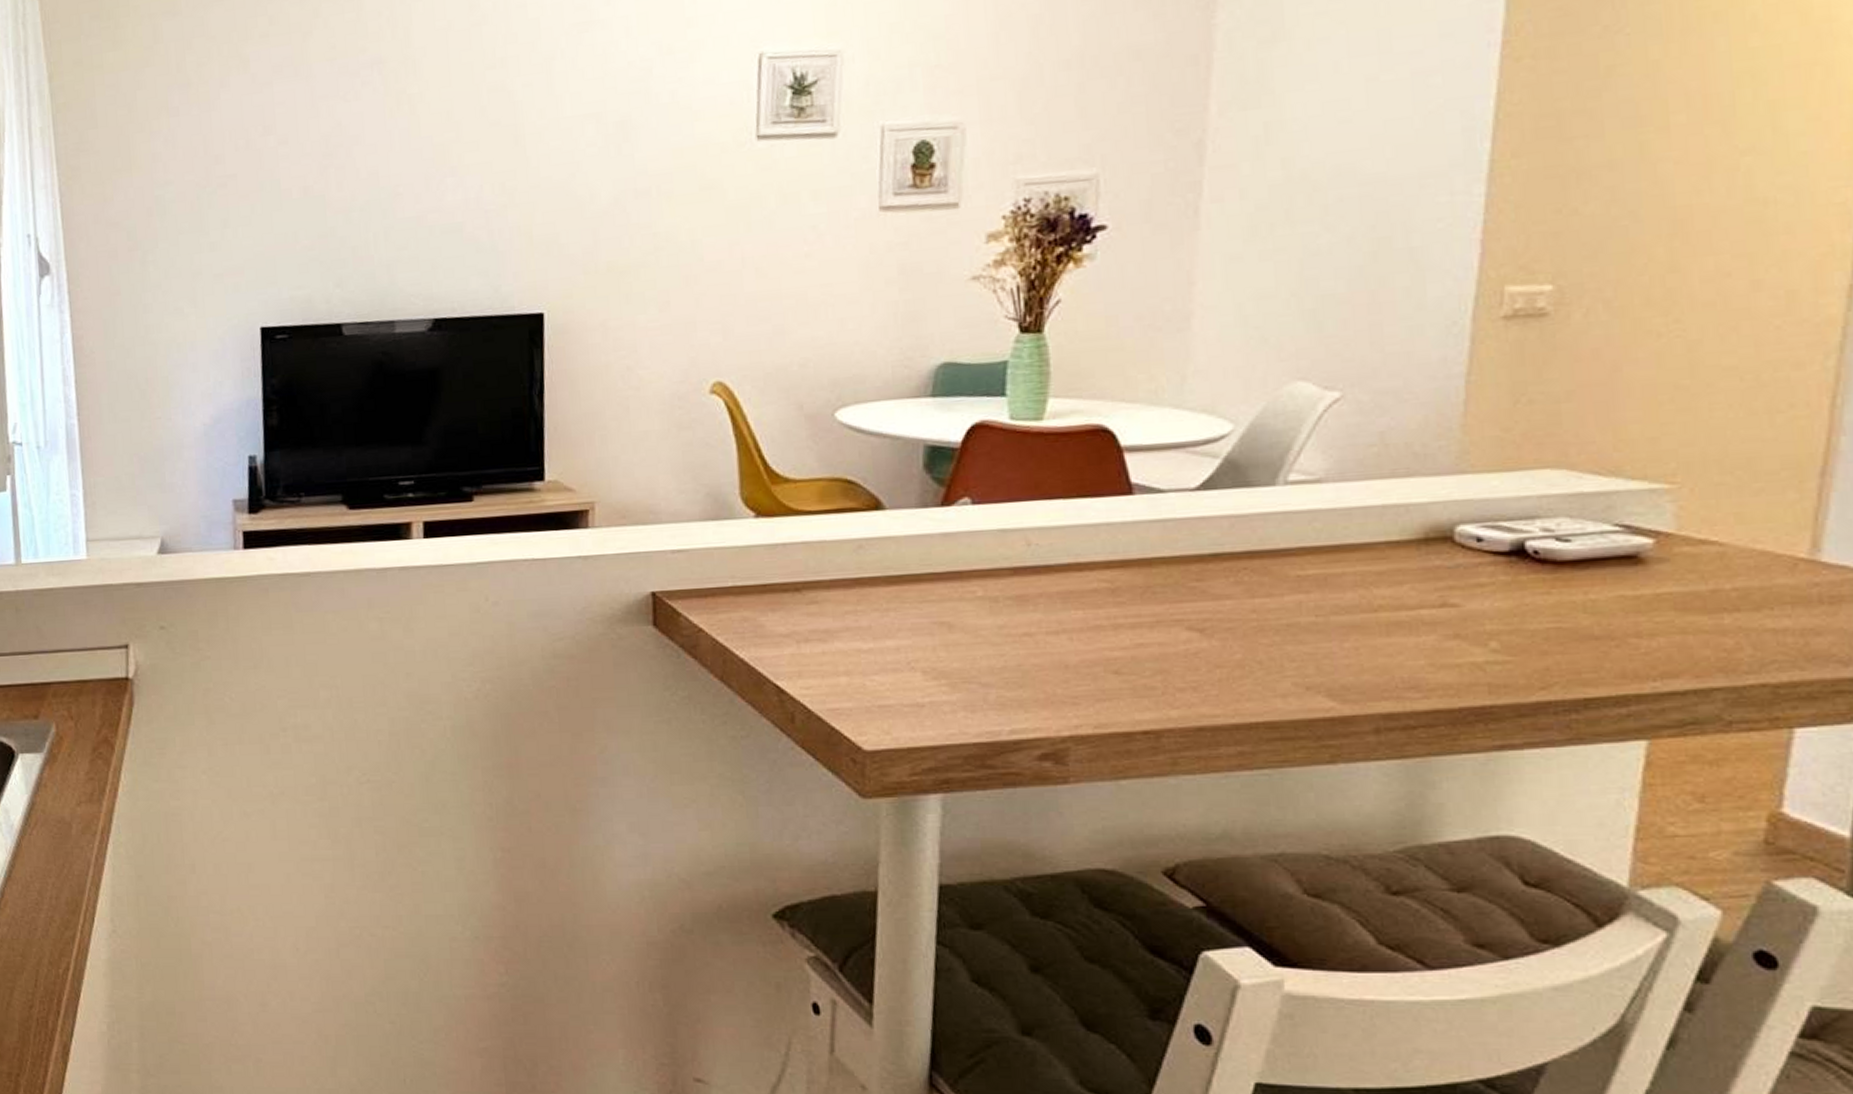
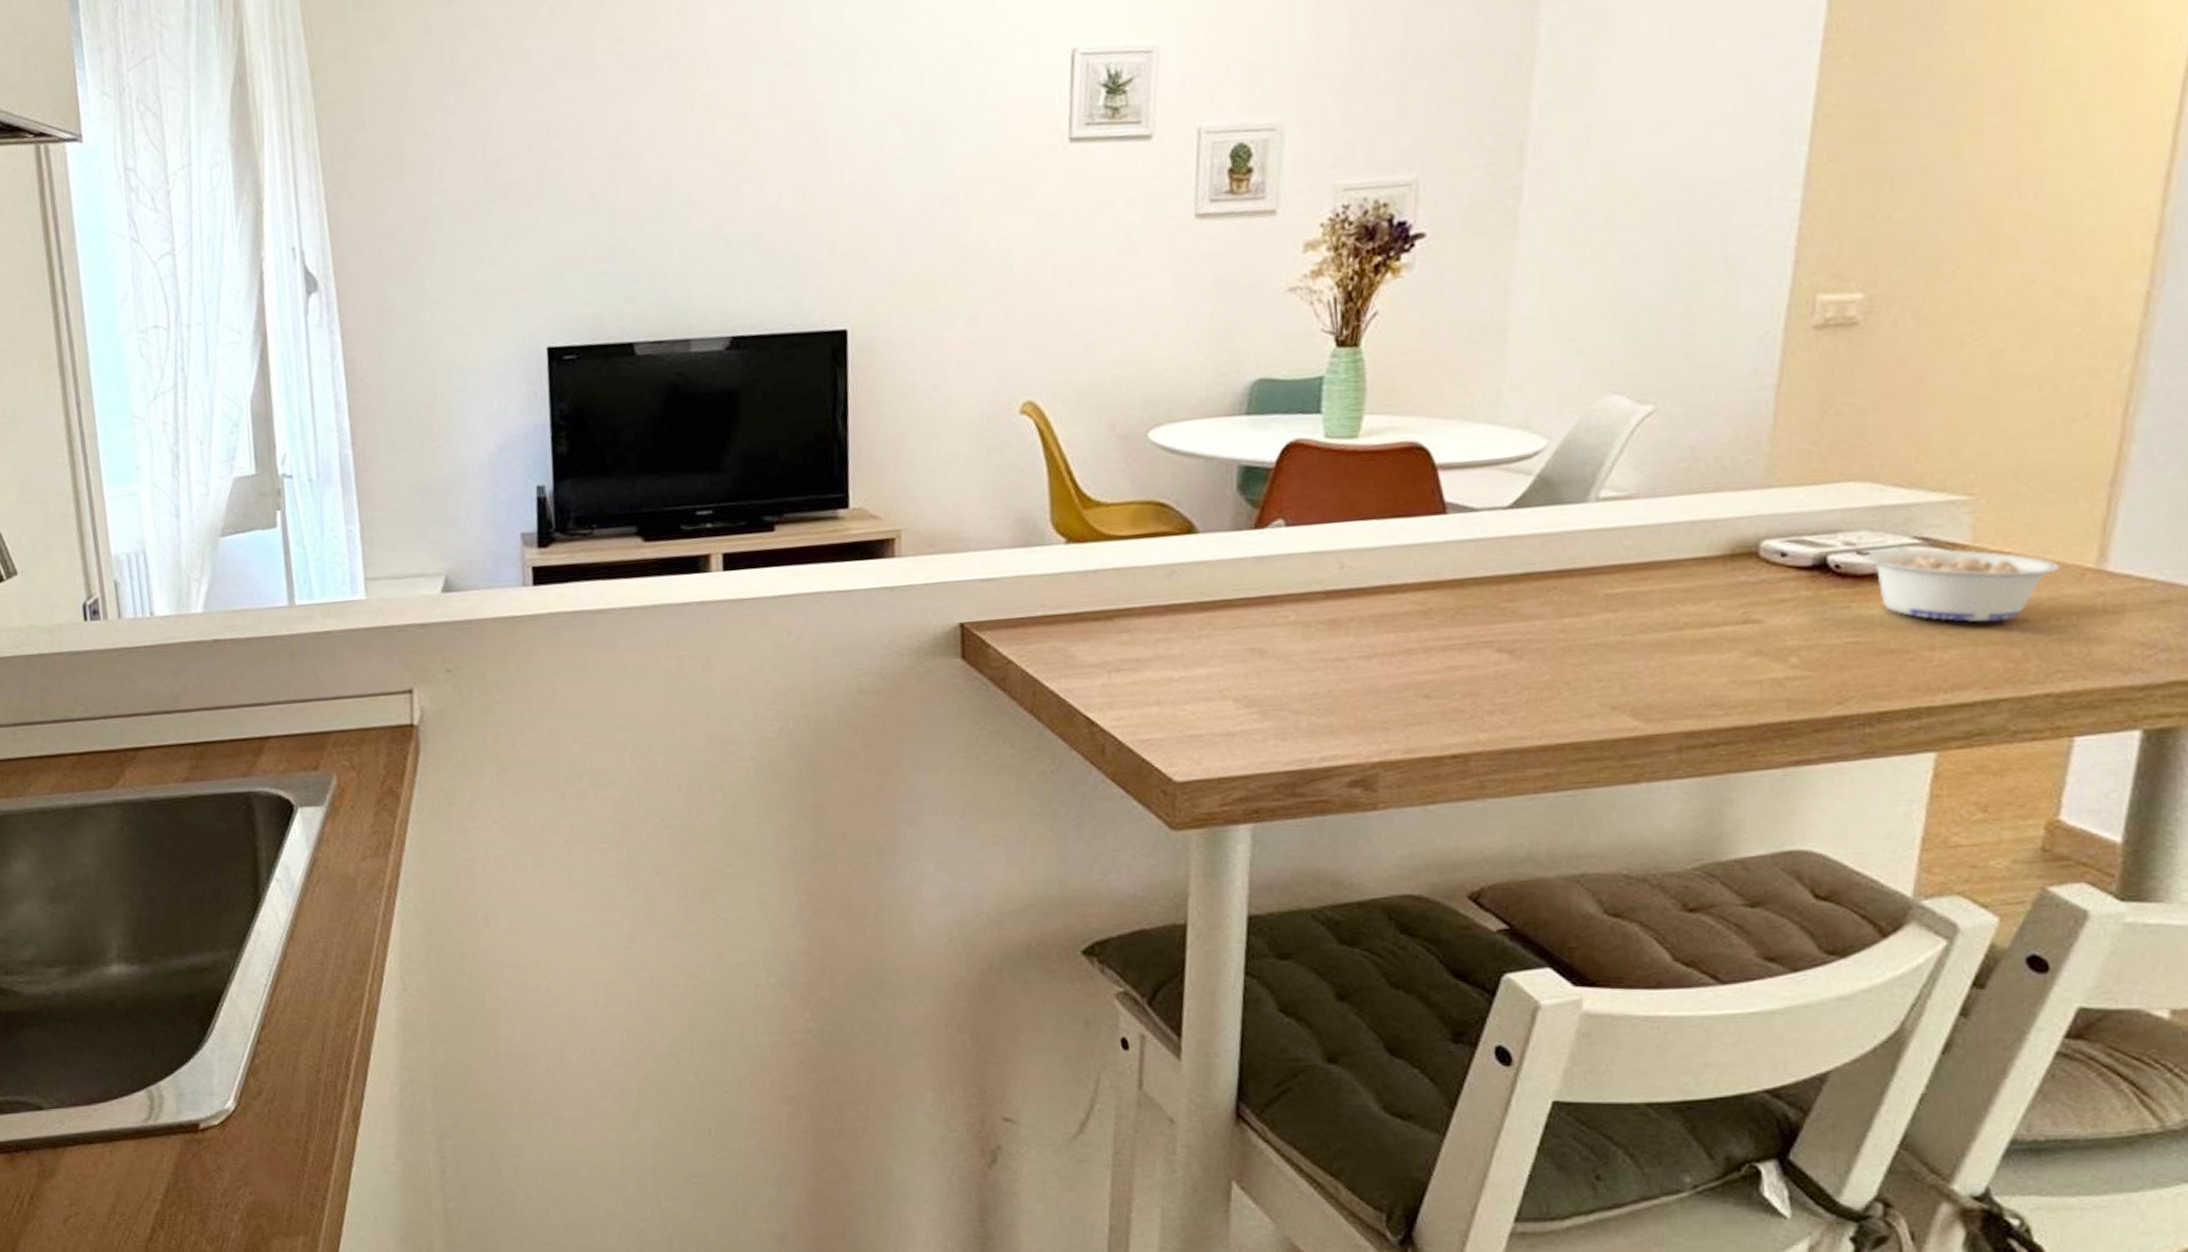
legume: none [1541,536,1770,611] -> present [1843,548,2059,622]

